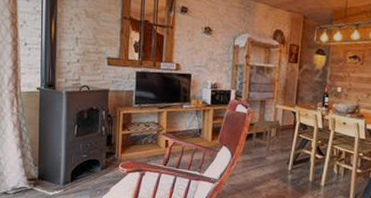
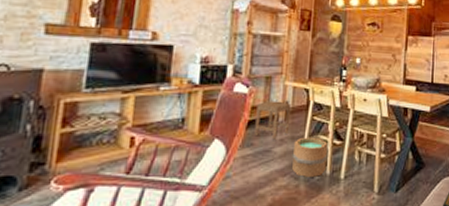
bucket: none [281,150,311,182] -> present [292,137,328,177]

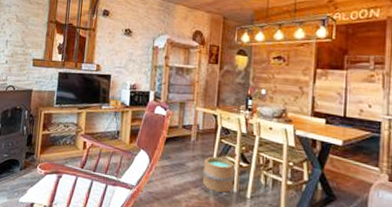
stool: present [254,100,292,140] -> none [171,122,202,156]

